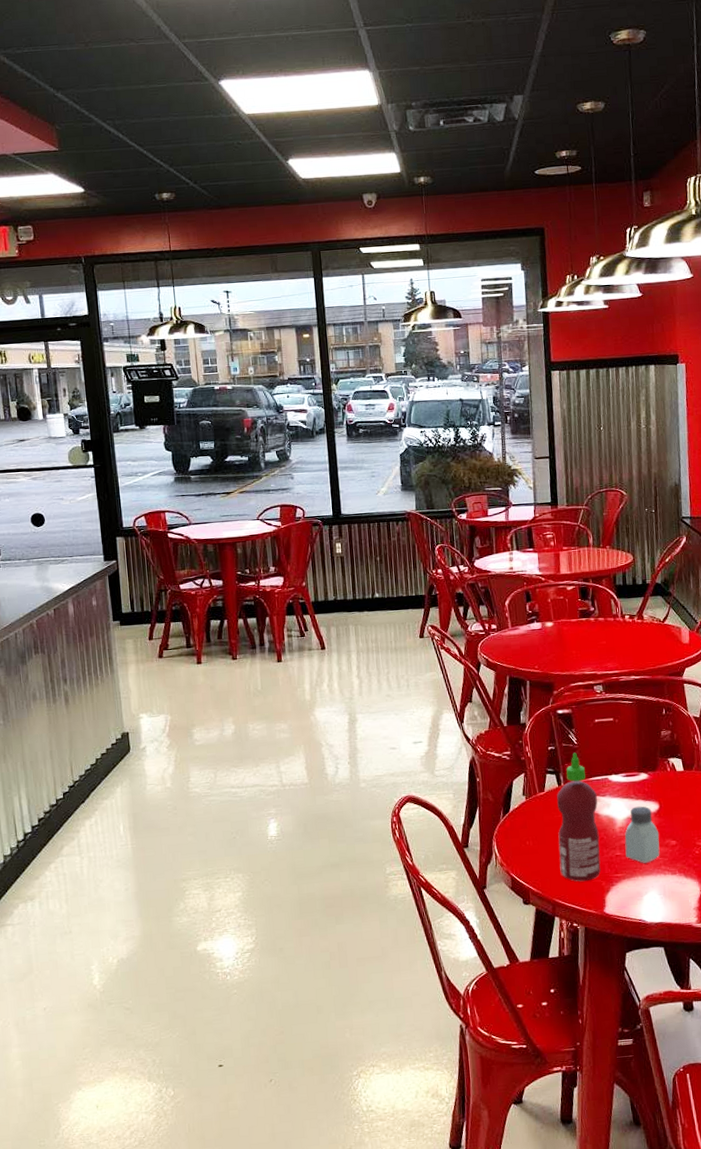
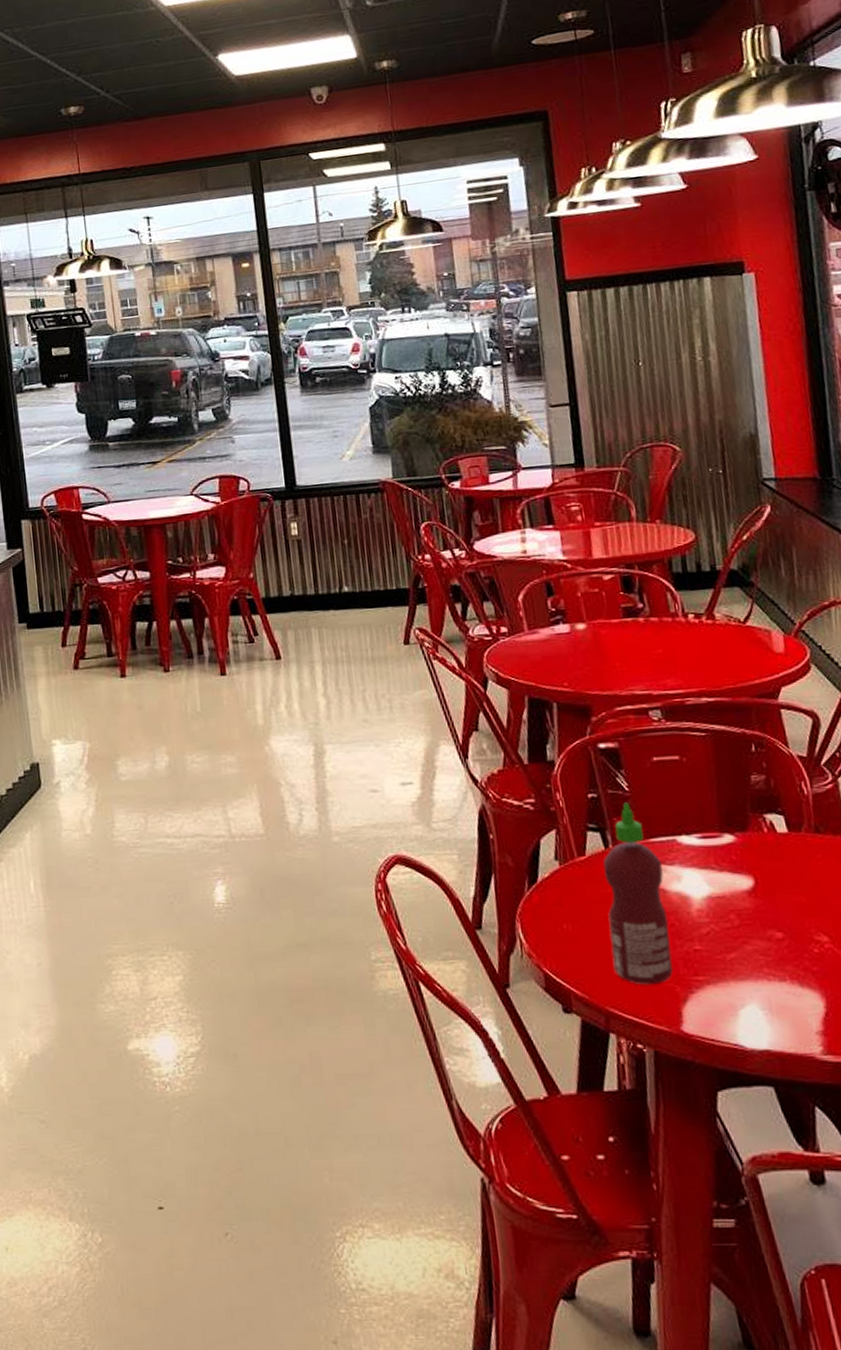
saltshaker: present [624,806,660,864] -> none [705,880,760,964]

